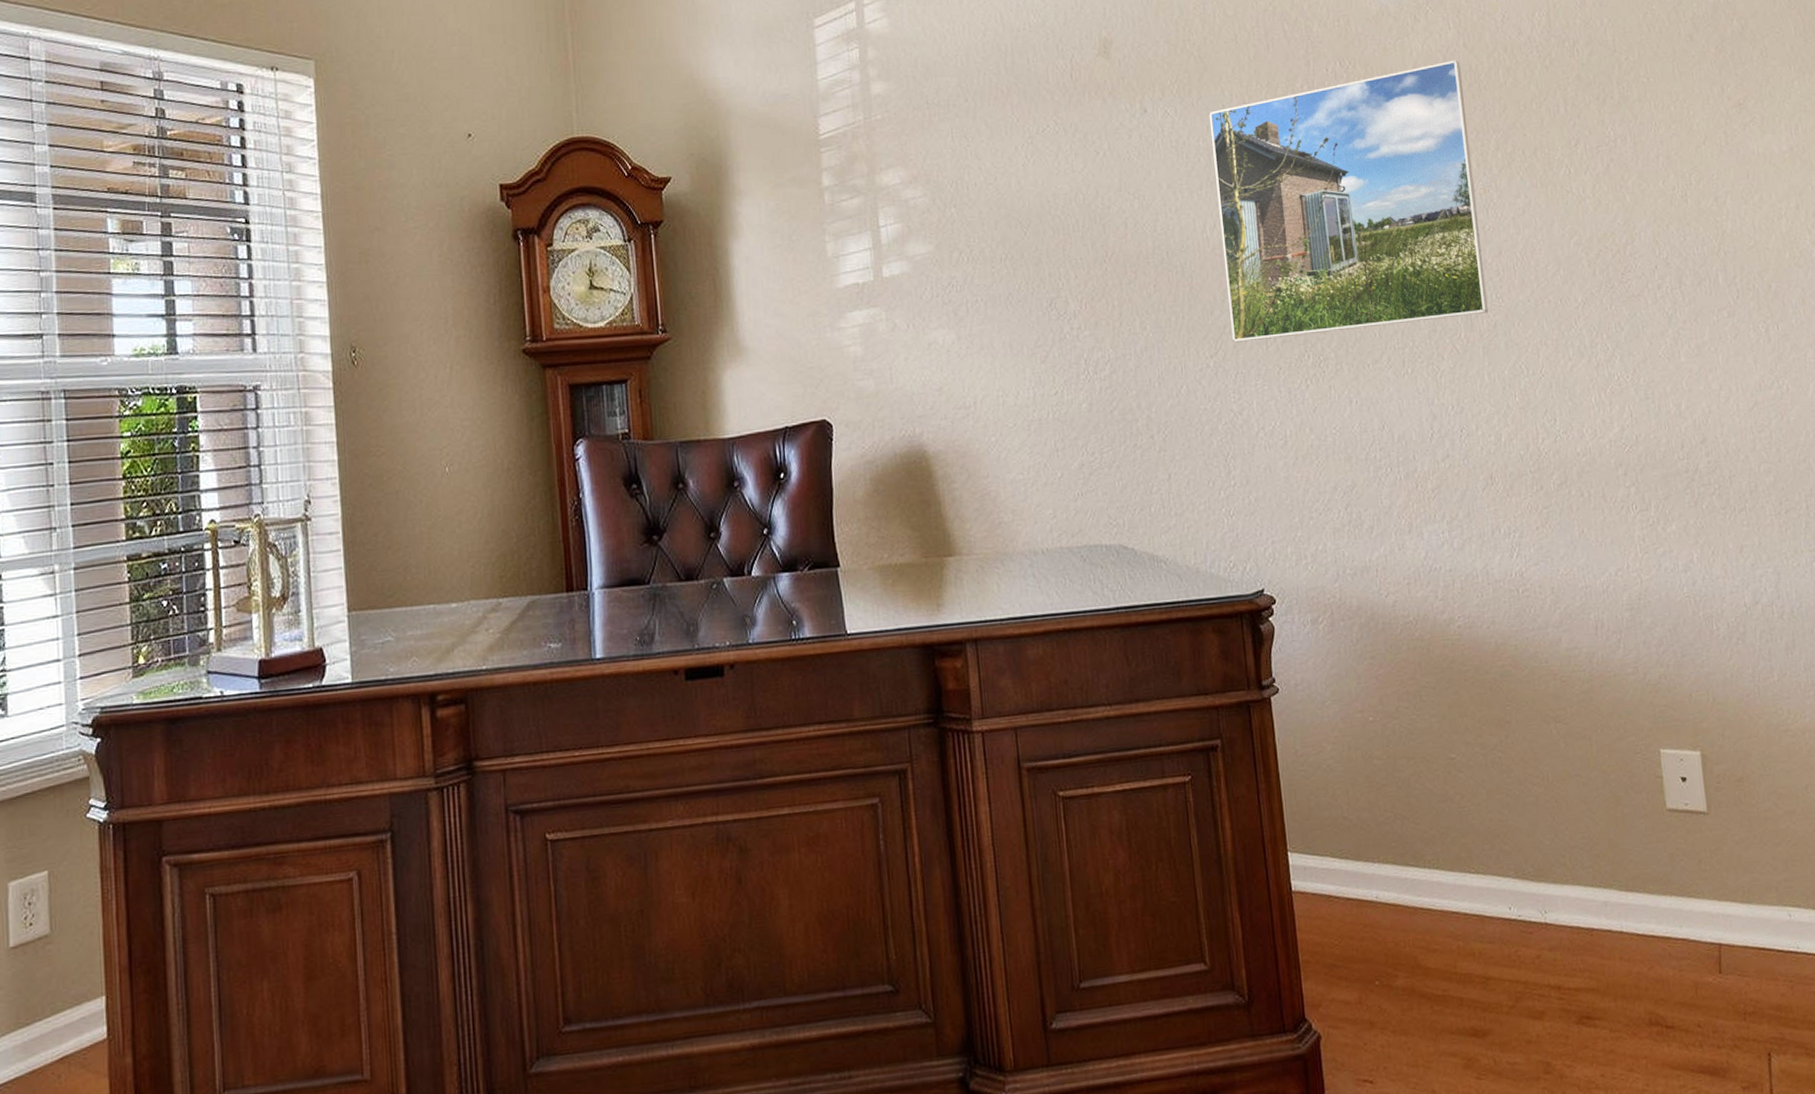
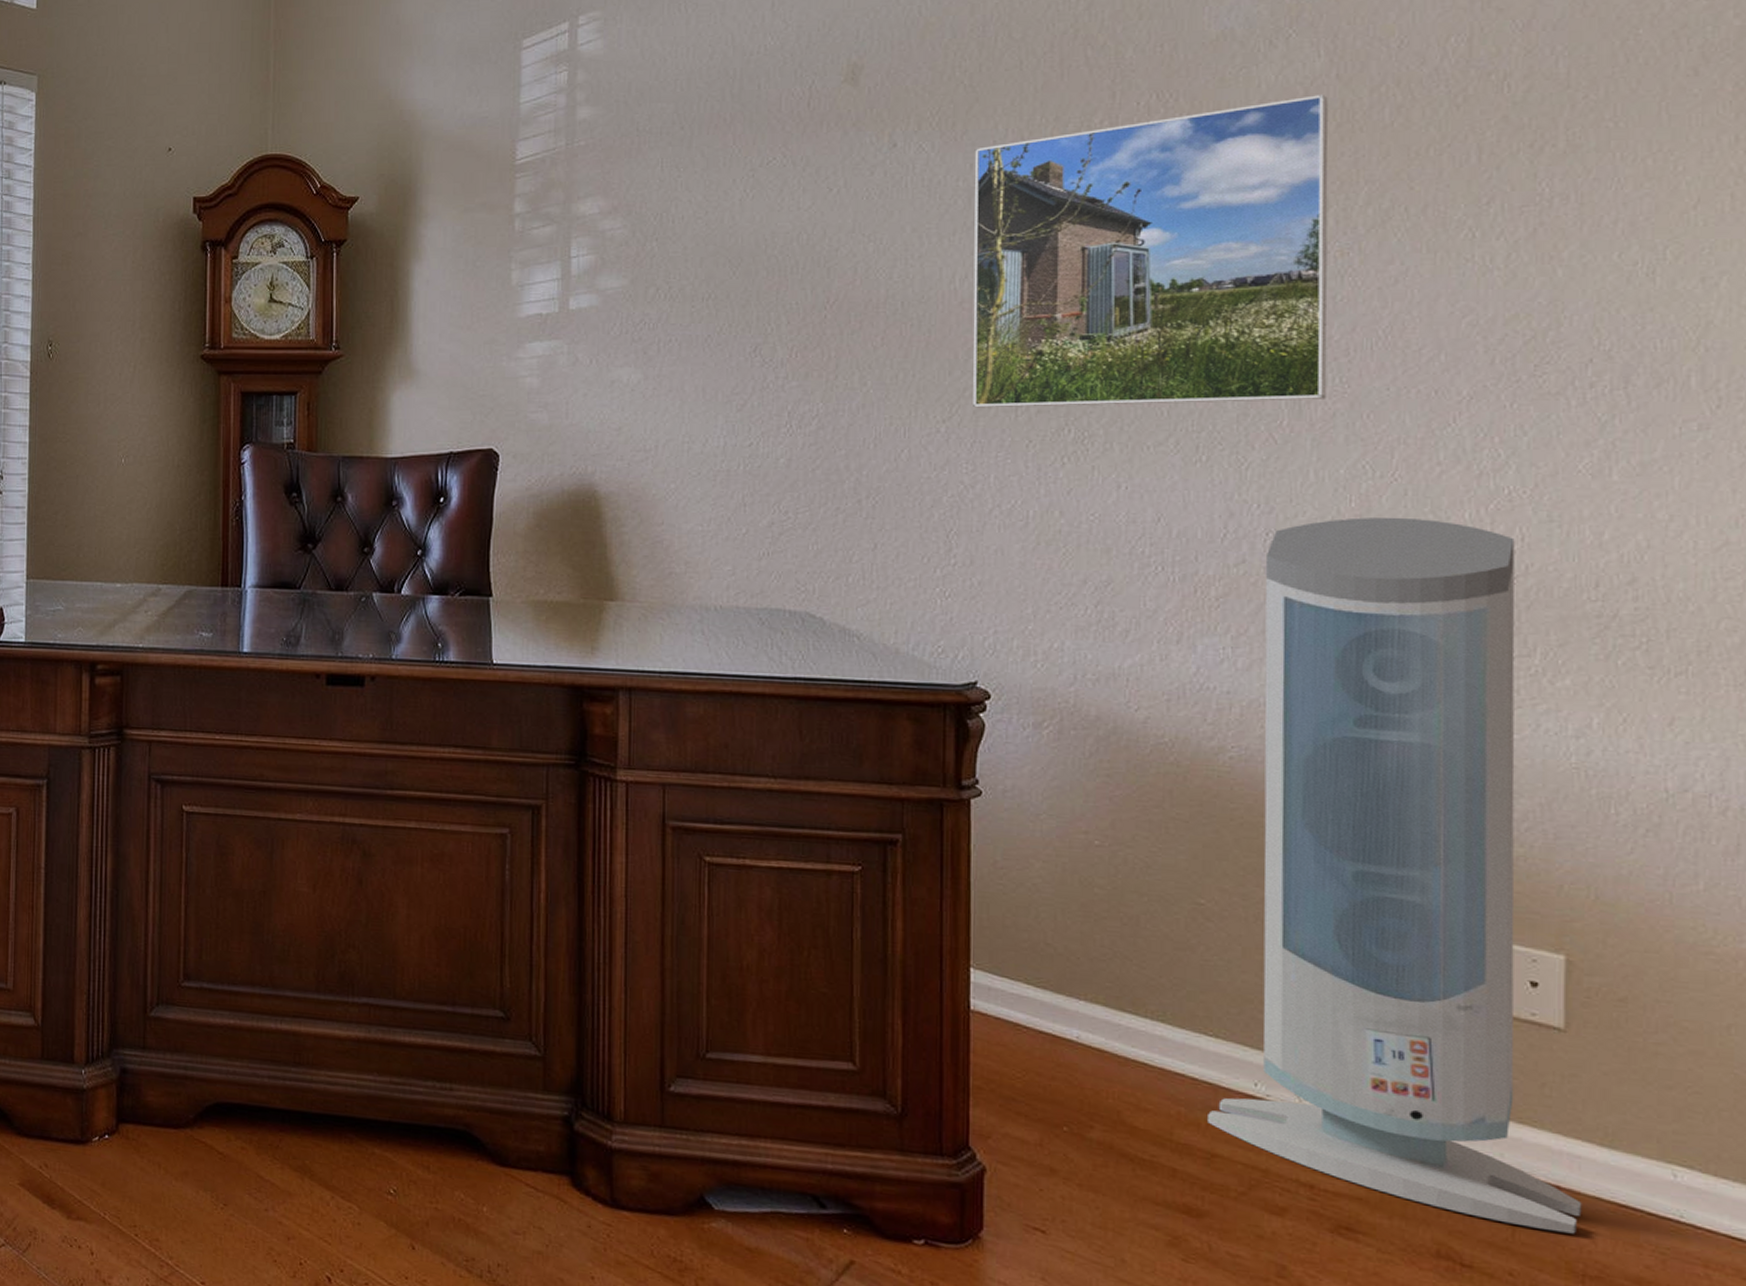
air purifier: none [1463,406,1737,984] -> present [1208,517,1582,1234]

